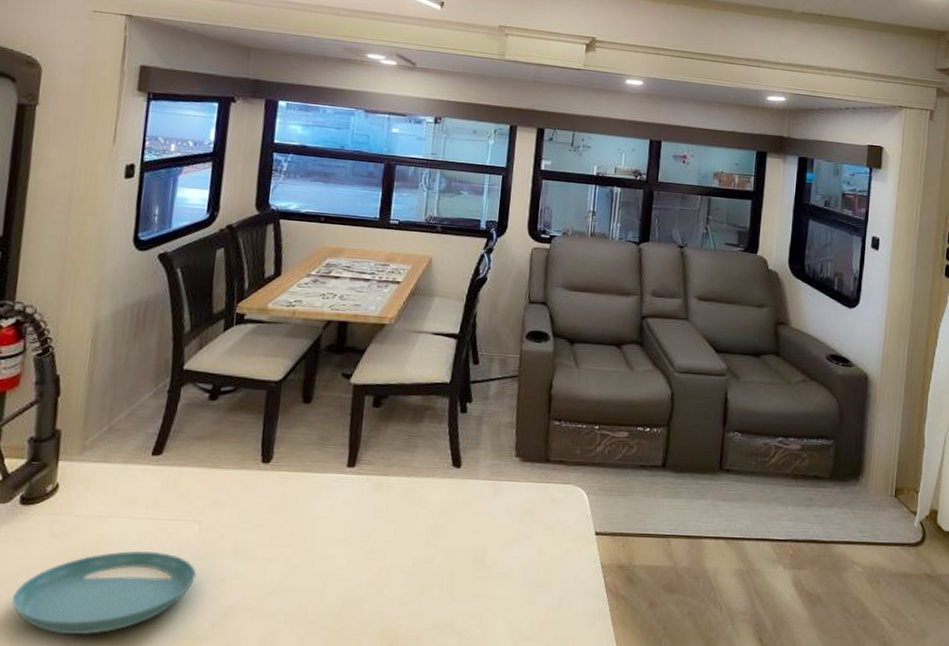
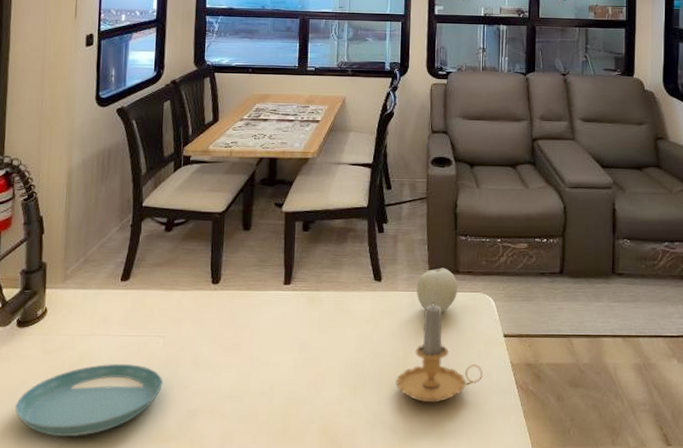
candle: none [470,494,570,606] -> present [396,303,484,403]
fruit: none [499,455,548,506] -> present [416,268,458,313]

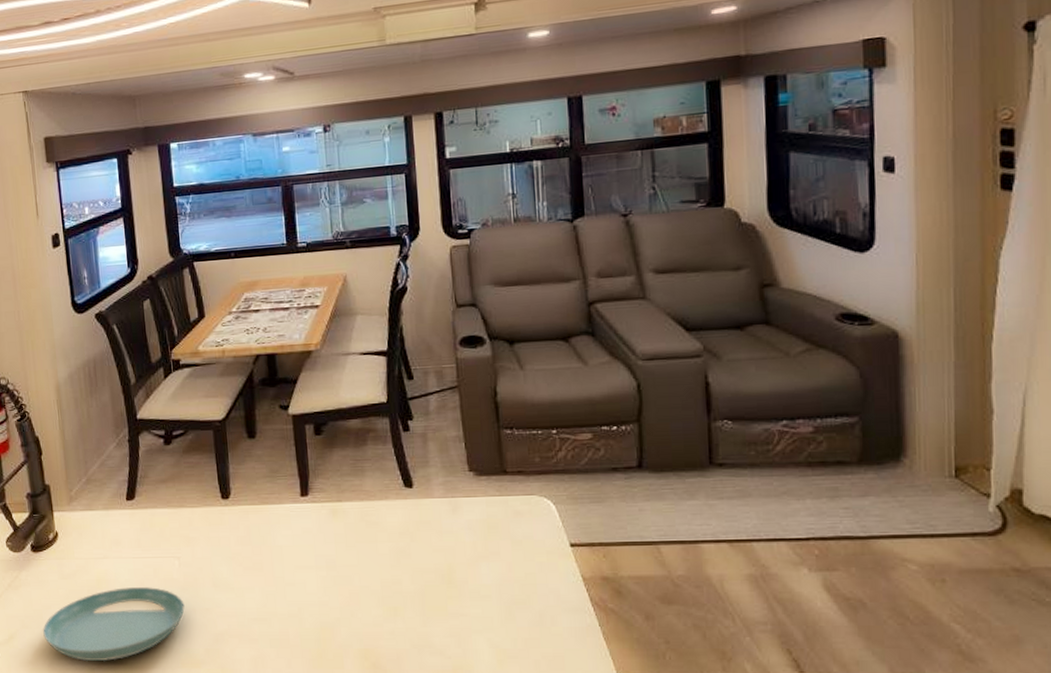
candle: present [396,303,484,403] -> none [442,509,549,624]
fruit: present [416,268,458,313] -> none [455,468,508,521]

